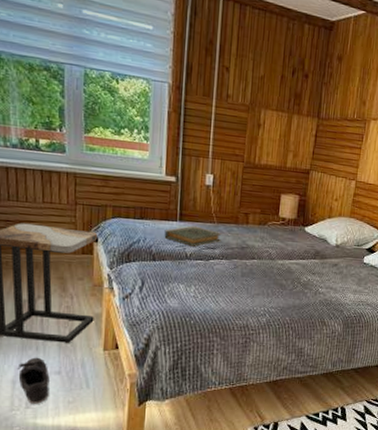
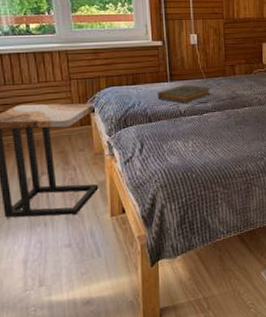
shoe: present [17,357,50,404] -> none [27,233,62,281]

